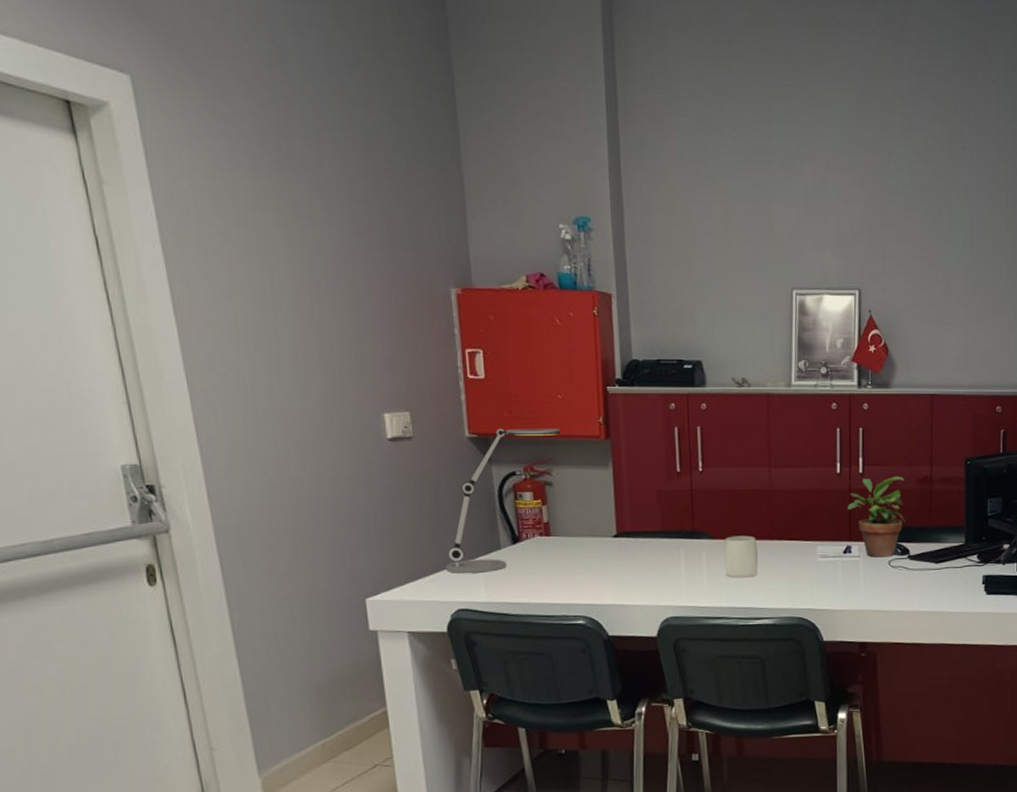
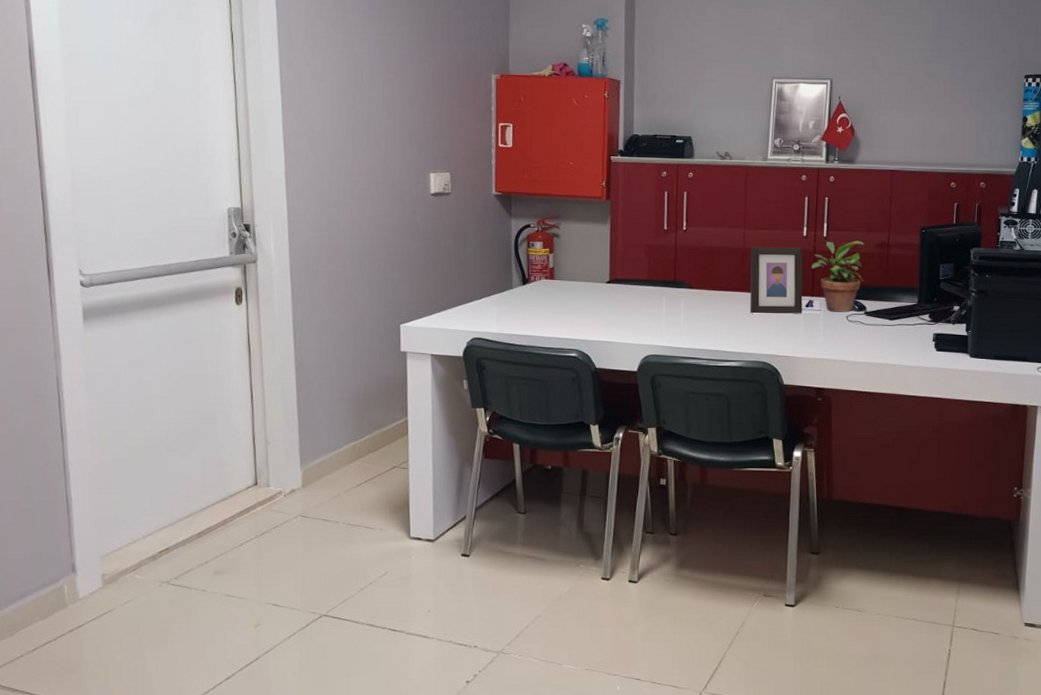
desk lamp: present [445,428,561,573] -> none [466,188,570,308]
mug: present [724,535,758,578] -> none [700,287,730,324]
picture frame: none [777,487,840,564] -> present [750,246,803,314]

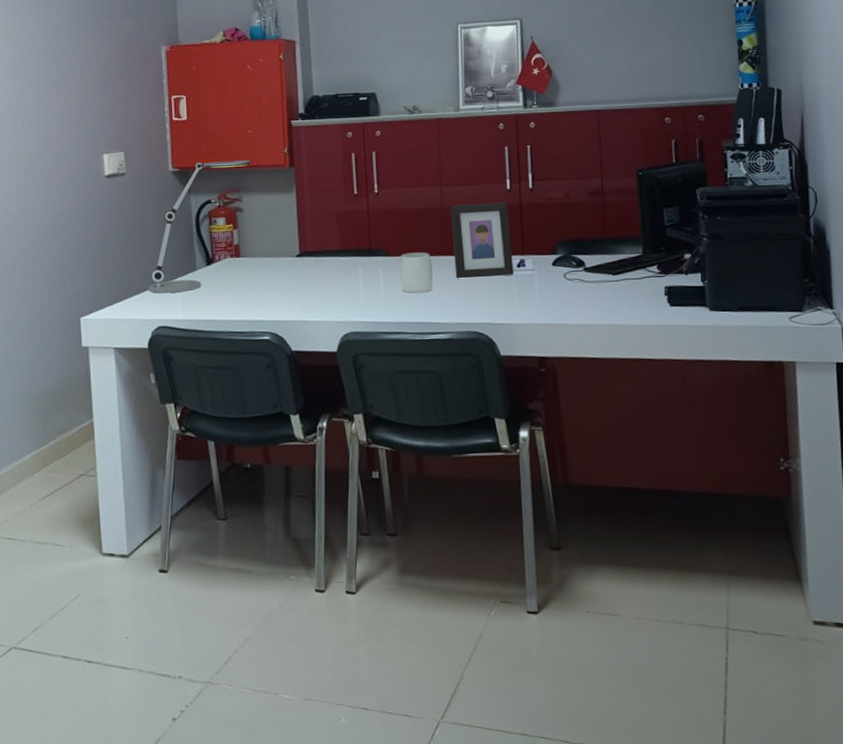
desk lamp: none [466,188,570,308] -> present [148,159,251,293]
mug: none [700,287,730,324] -> present [399,252,433,294]
potted plant: present [812,240,864,312] -> none [519,189,579,271]

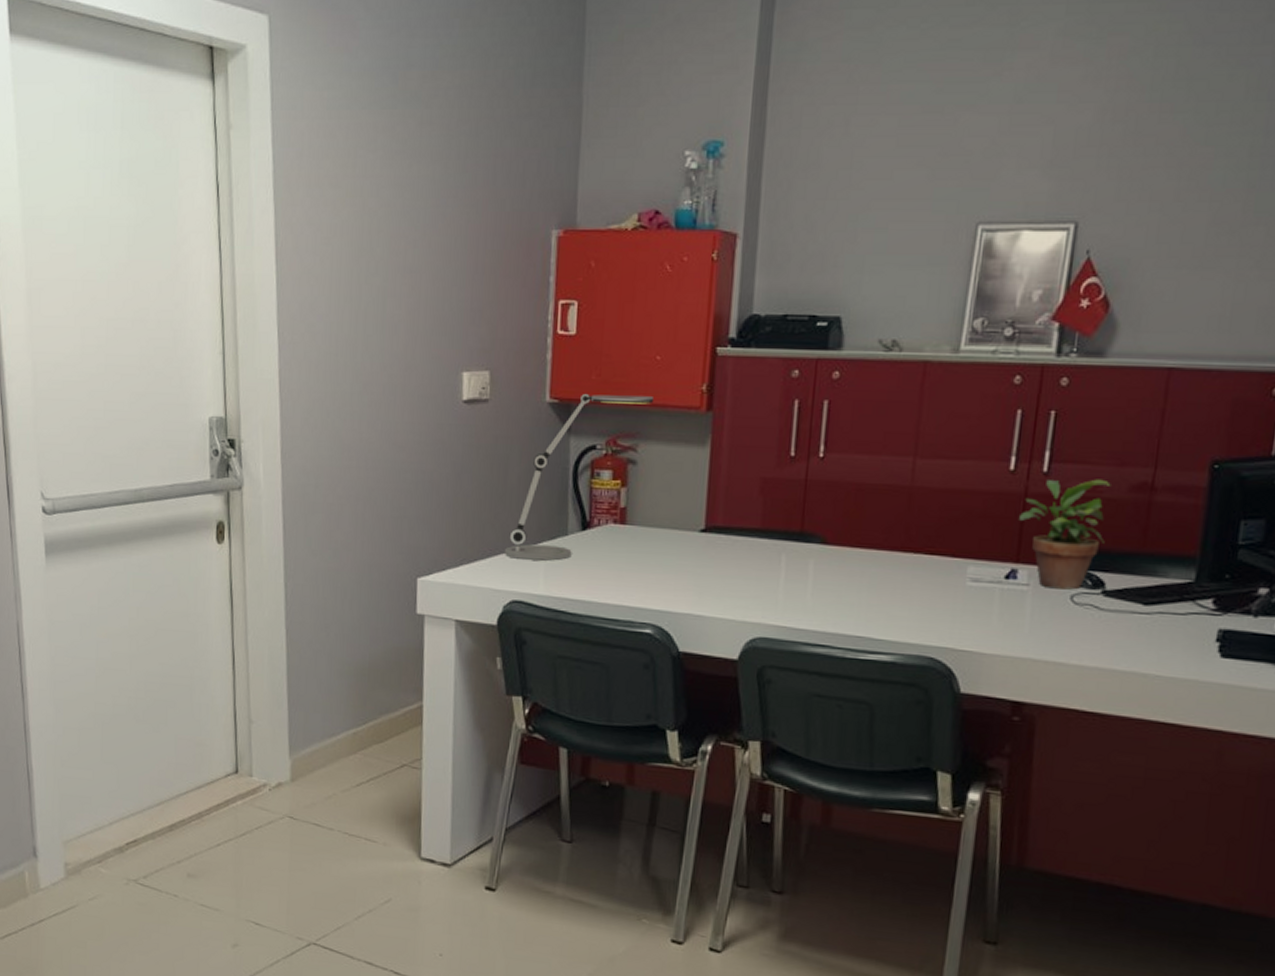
mug: present [399,252,433,294] -> none [836,542,885,598]
picture frame: present [449,202,514,279] -> none [914,484,1007,589]
potted plant: none [519,189,579,271] -> present [1019,479,1111,590]

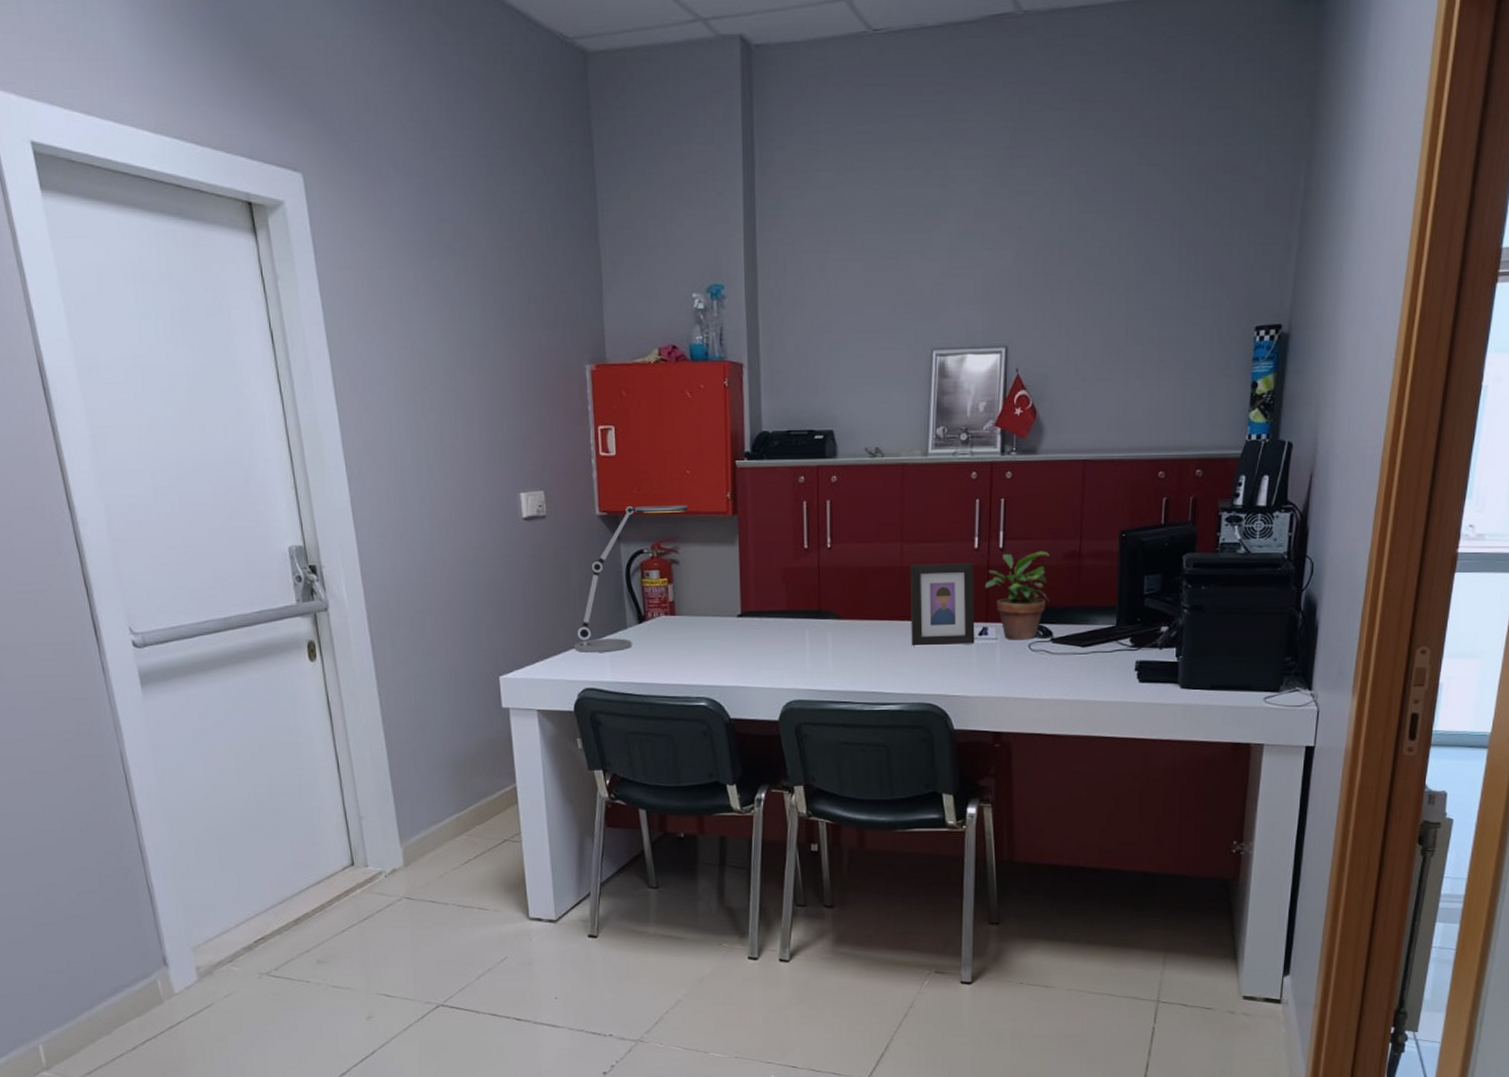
picture frame: none [914,484,1007,589] -> present [909,563,975,646]

